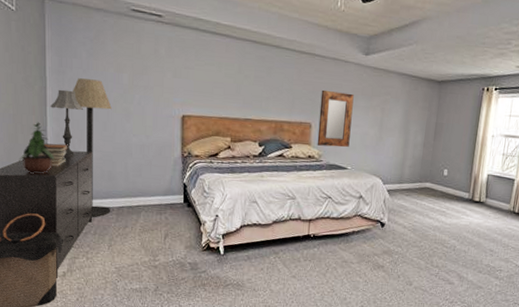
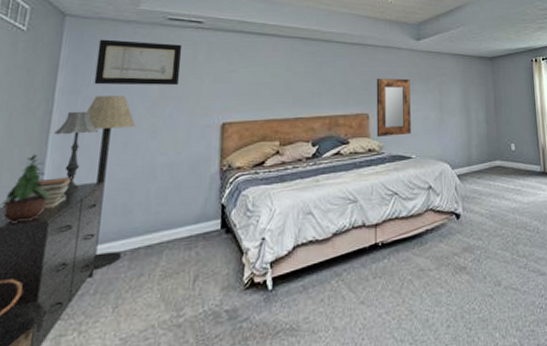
wall art: none [75,25,146,76] -> present [94,39,183,86]

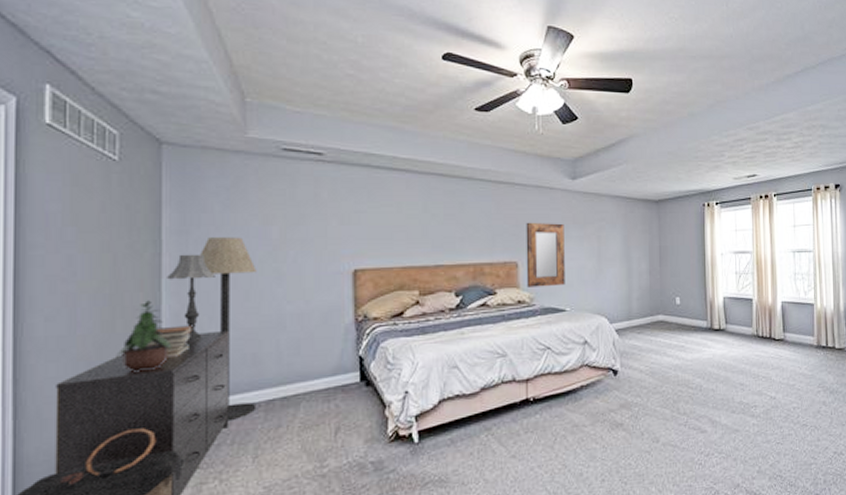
wall art: present [94,39,183,86] -> none [204,172,302,227]

